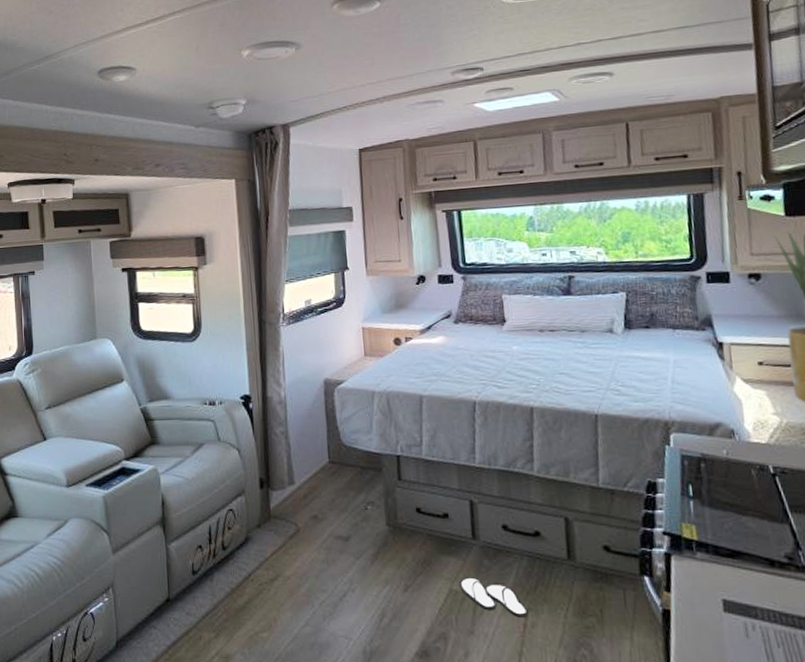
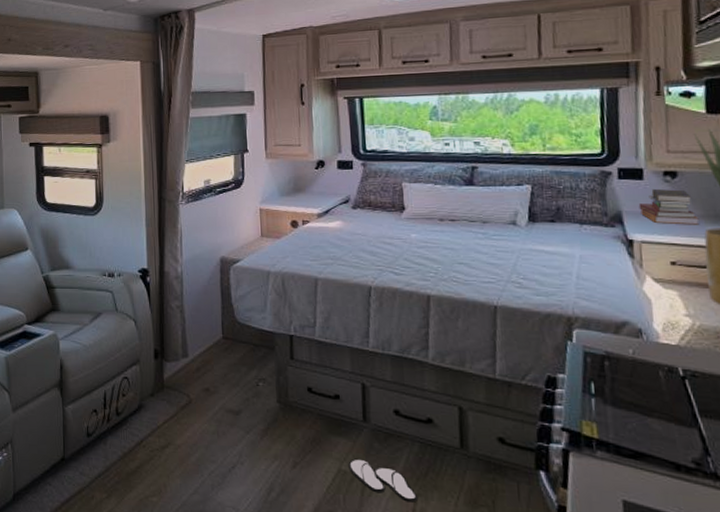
books: none [726,291,783,326] -> present [638,188,699,225]

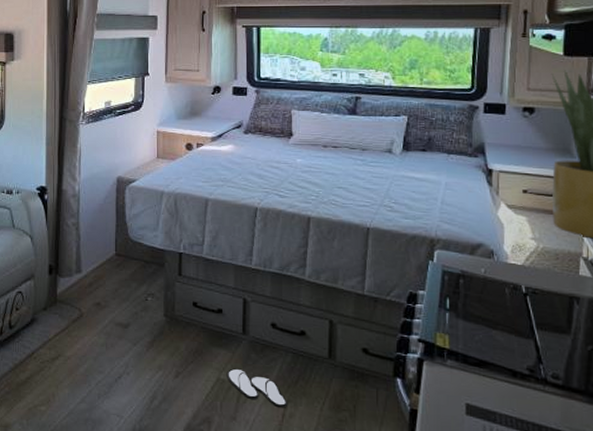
books: present [638,188,699,225] -> none [499,123,550,157]

